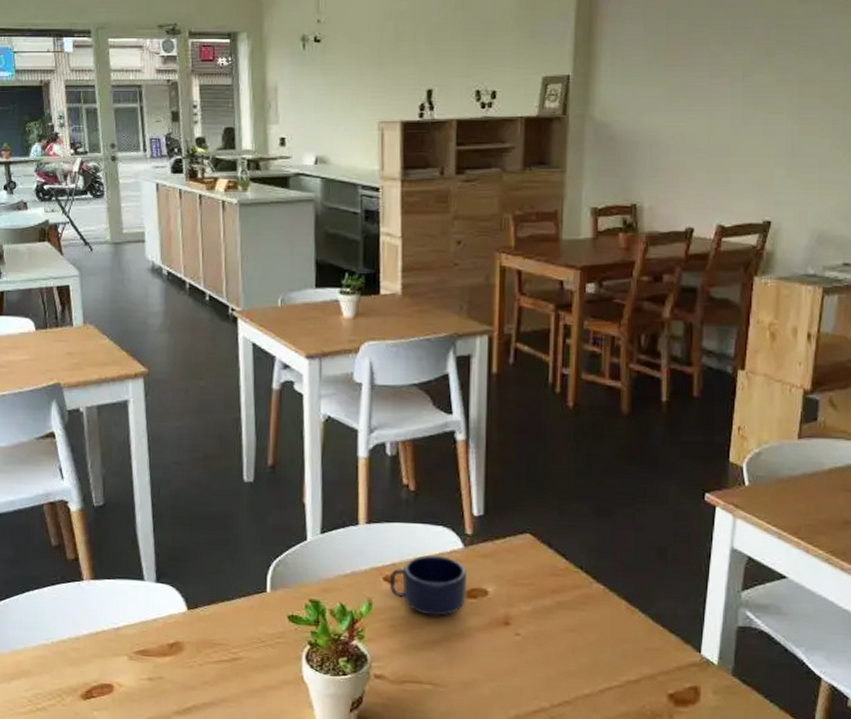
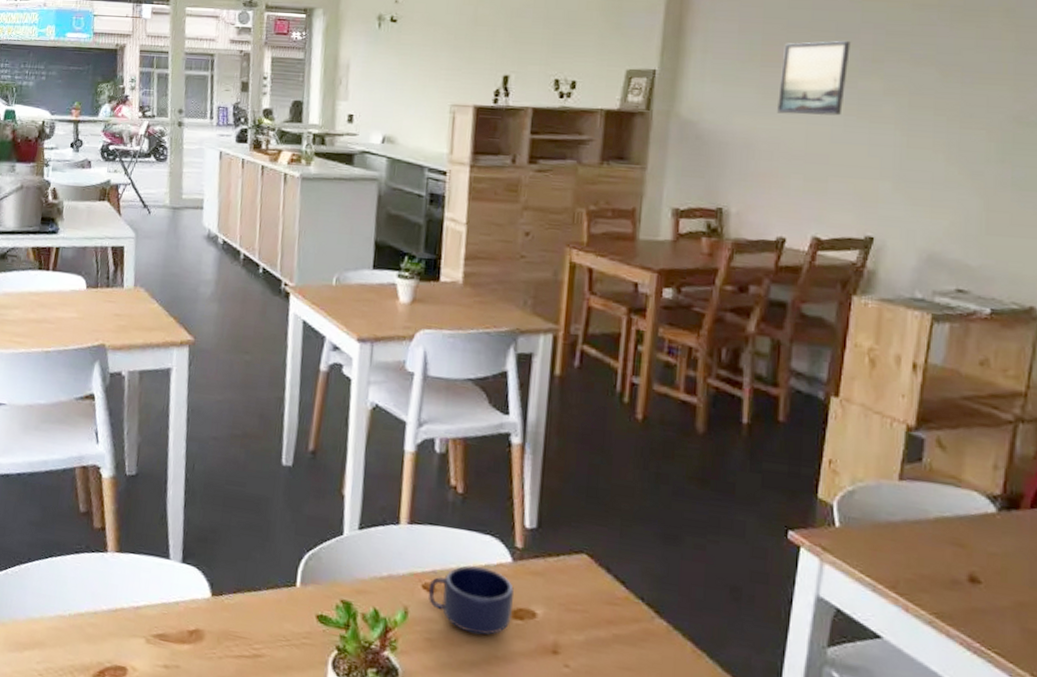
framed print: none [682,36,746,110] -> present [777,40,851,116]

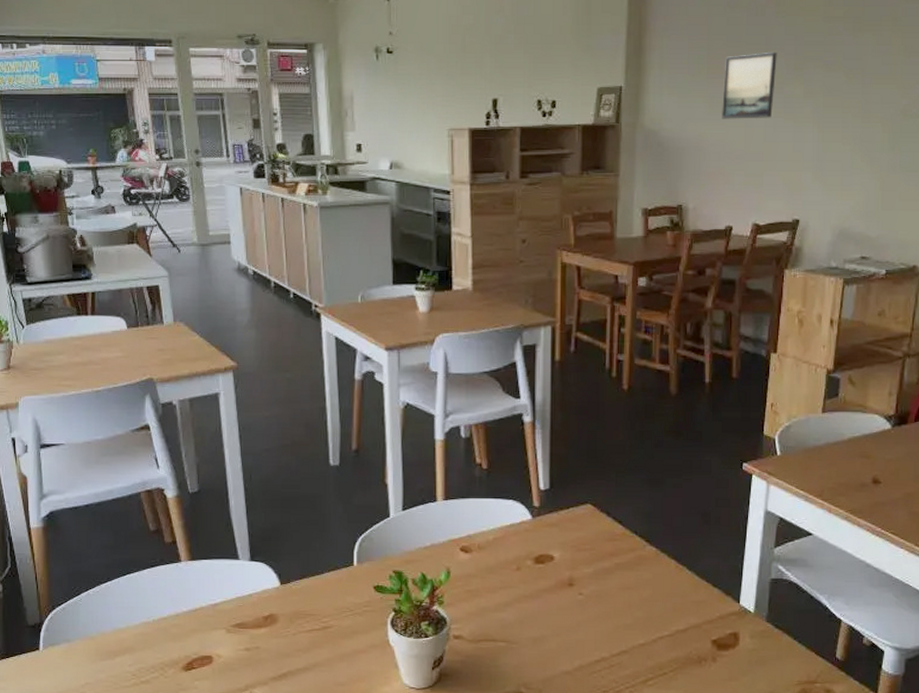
mug: present [428,565,514,635] -> none [465,527,536,581]

